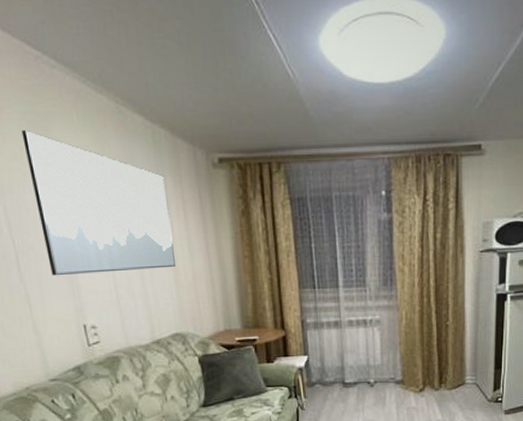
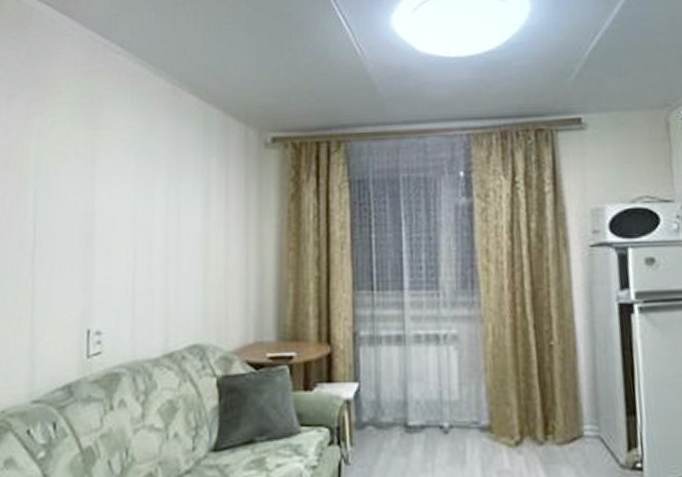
wall art: present [21,129,175,276] -> none [66,112,209,269]

